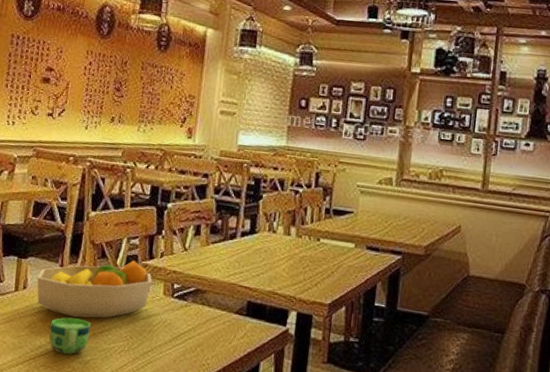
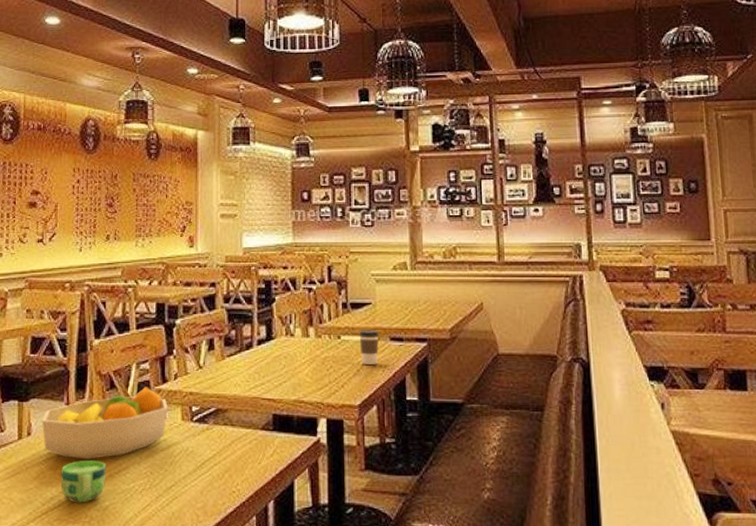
coffee cup: none [337,236,357,269] -> present [359,330,379,364]

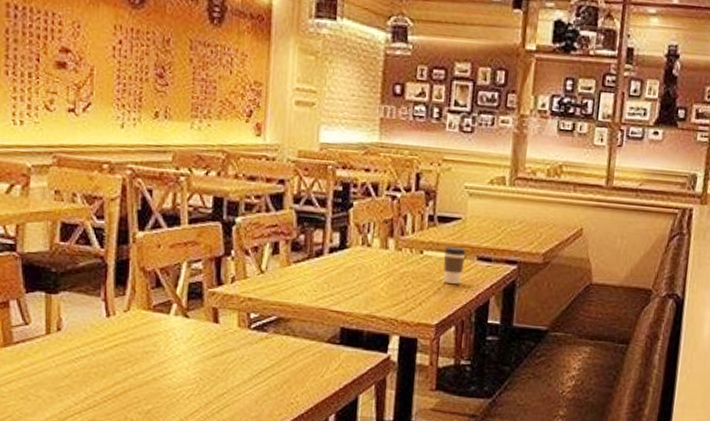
fruit bowl: present [41,387,168,459] -> none [73,288,223,361]
cup: present [60,460,107,503] -> none [96,361,150,405]

